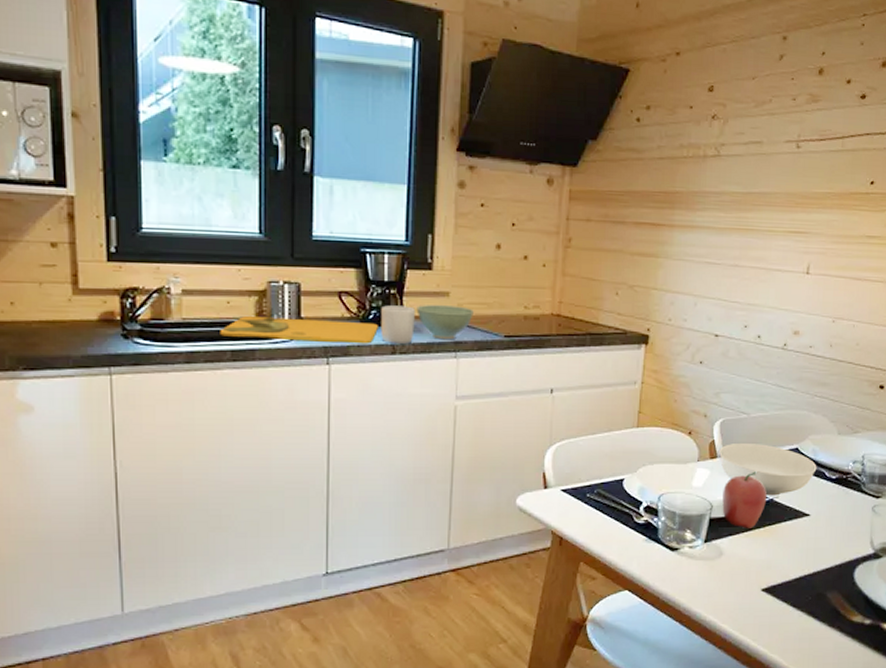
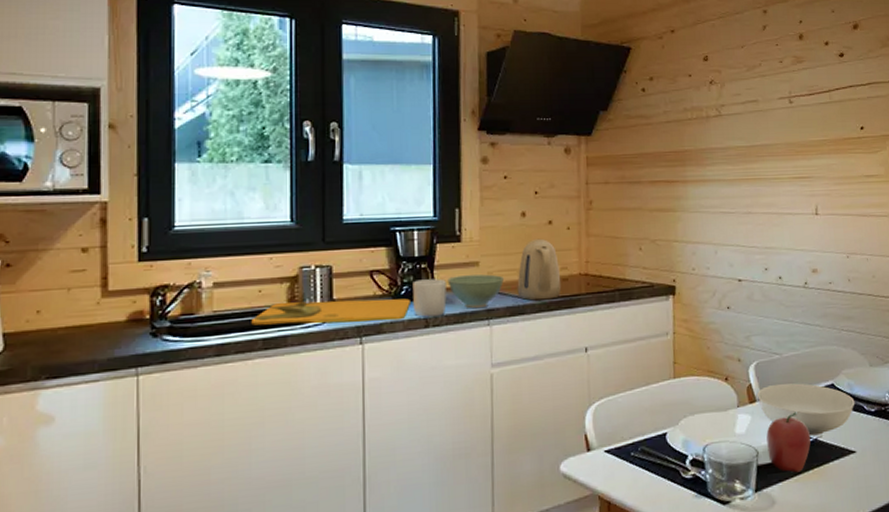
kettle: none [487,273,532,338] -> present [517,238,562,301]

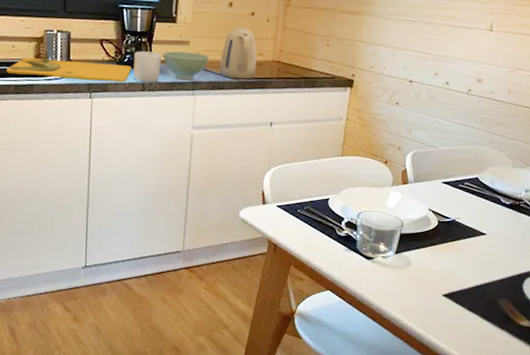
bowl: present [757,383,855,436] -> none [410,171,494,217]
fruit: present [766,412,811,473] -> none [411,196,450,244]

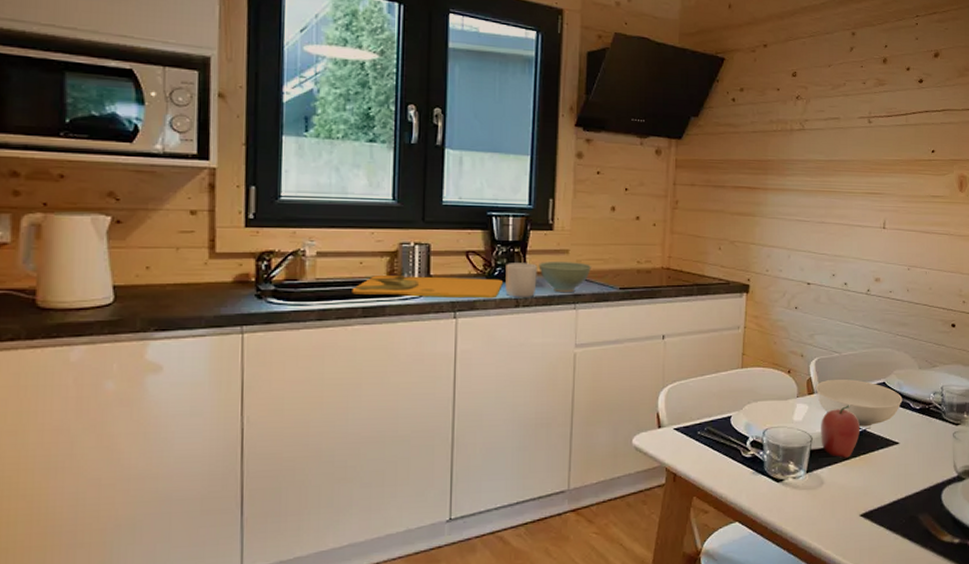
kettle: present [219,26,257,80] -> none [603,232,645,289]
bowl: none [410,171,494,217] -> present [816,378,903,427]
fruit: none [411,196,450,244] -> present [821,405,860,458]

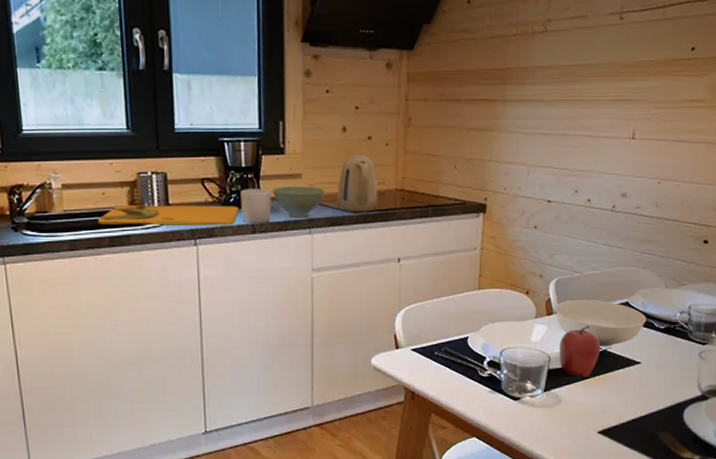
kettle: none [603,232,645,289] -> present [337,153,378,213]

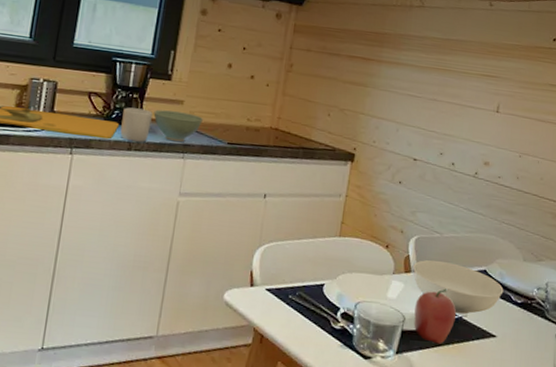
kettle: present [337,153,378,213] -> none [213,89,254,146]

